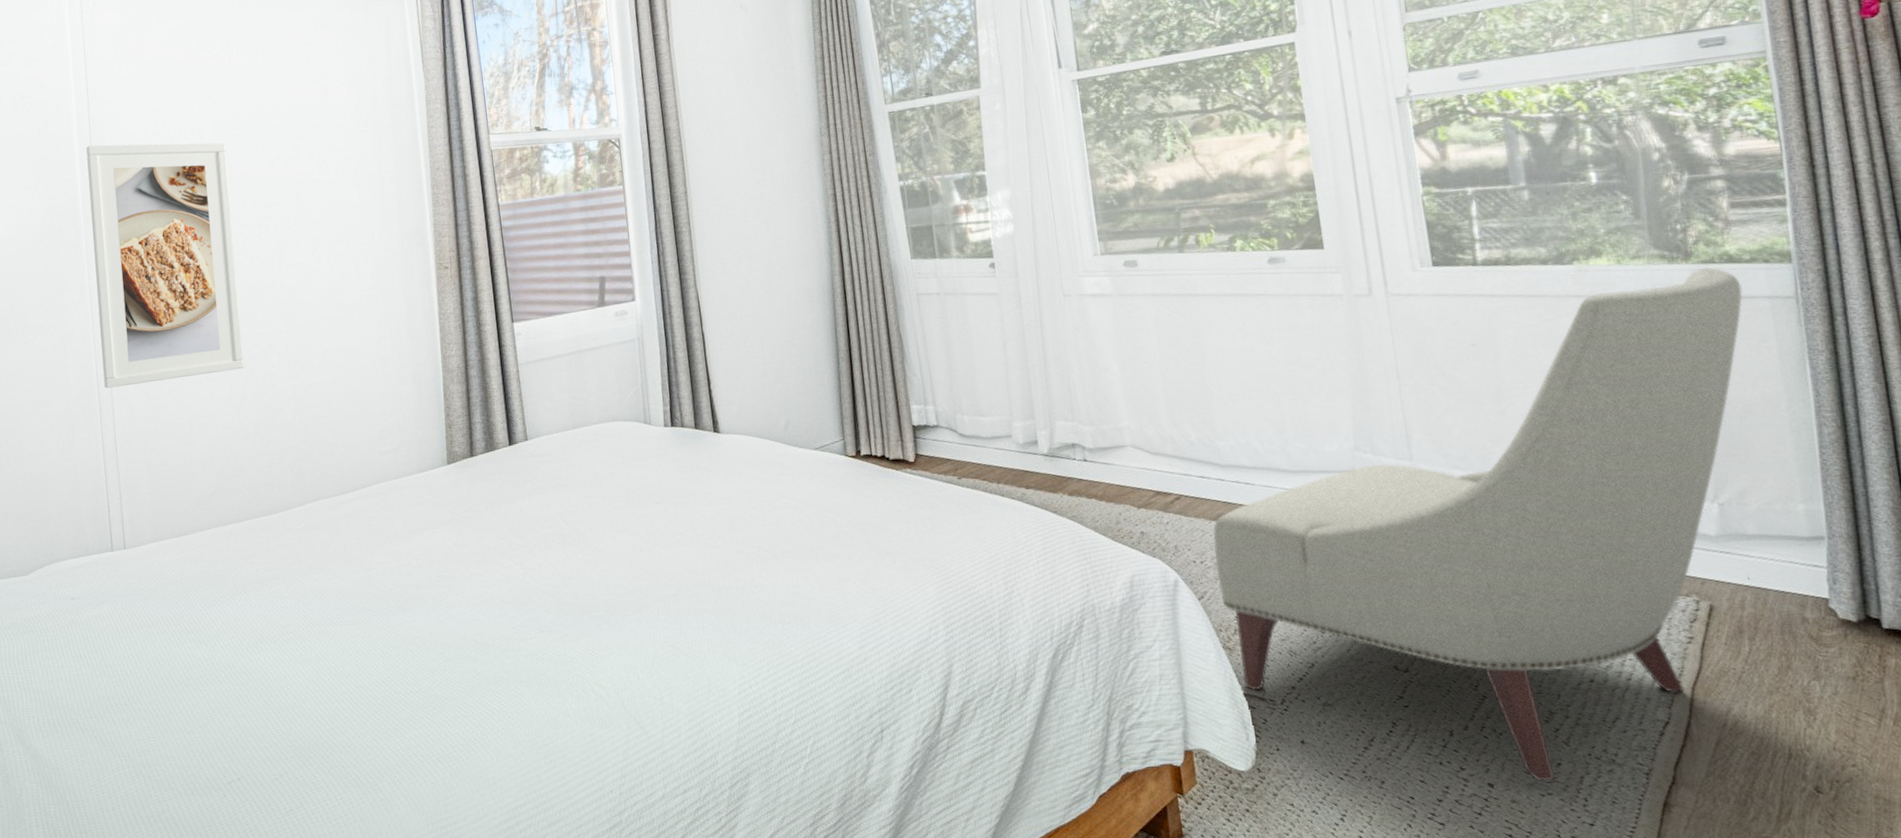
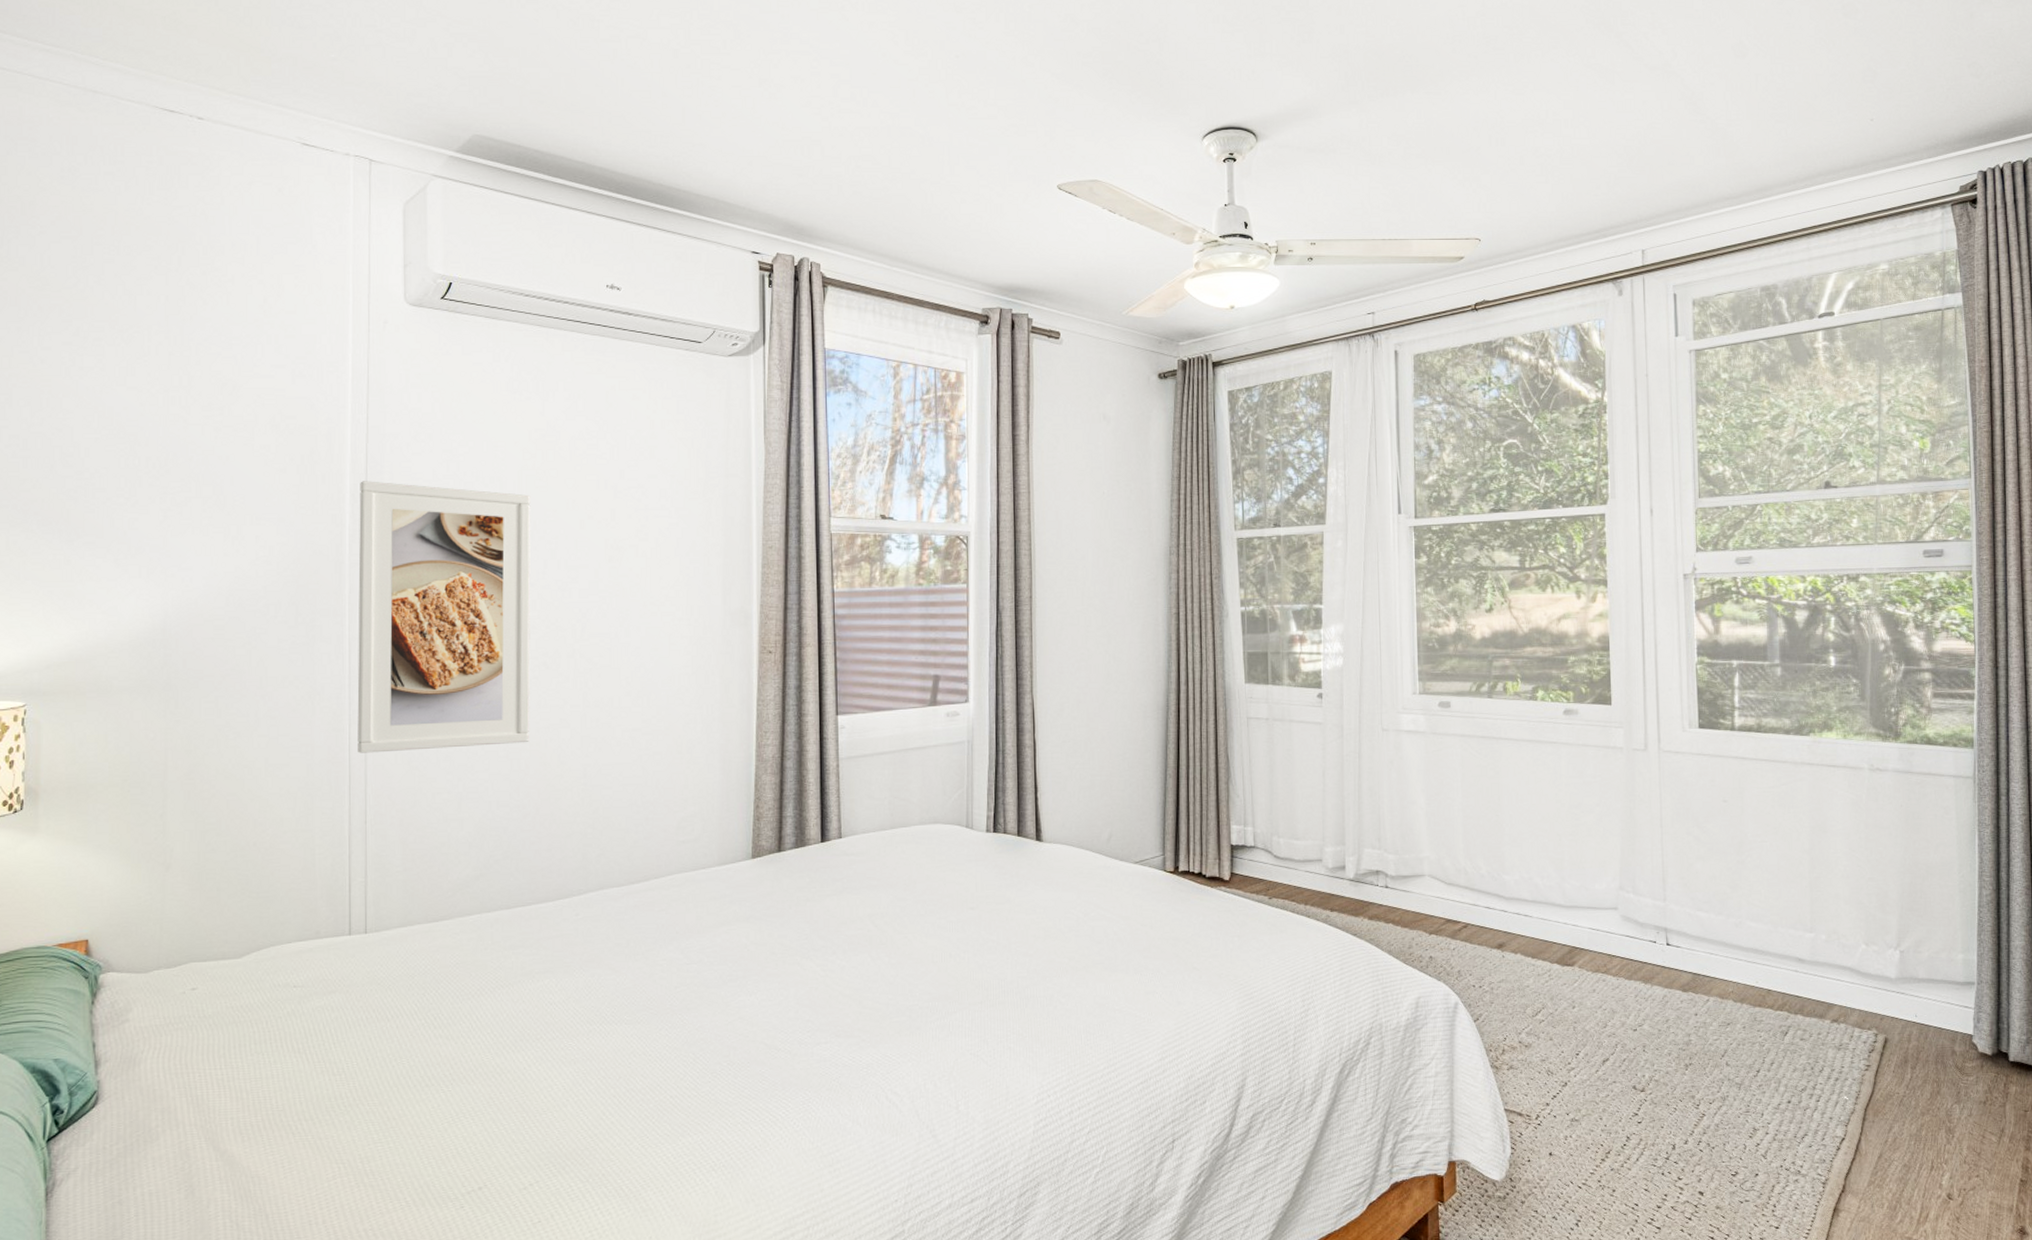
chair: present [1213,267,1743,782] -> none [1491,746,1935,1190]

